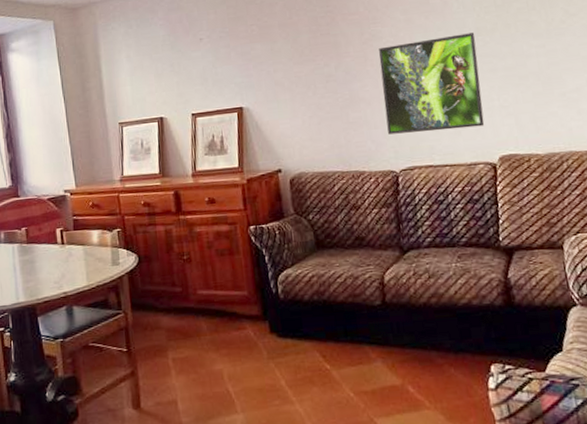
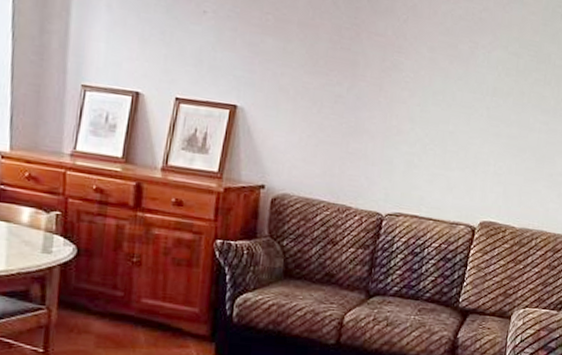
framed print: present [378,32,485,135] -> none [384,81,491,188]

